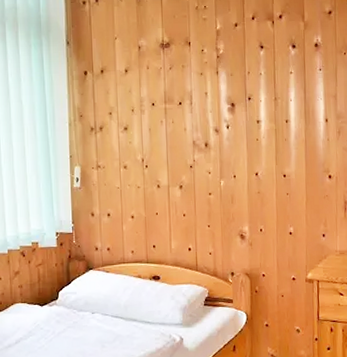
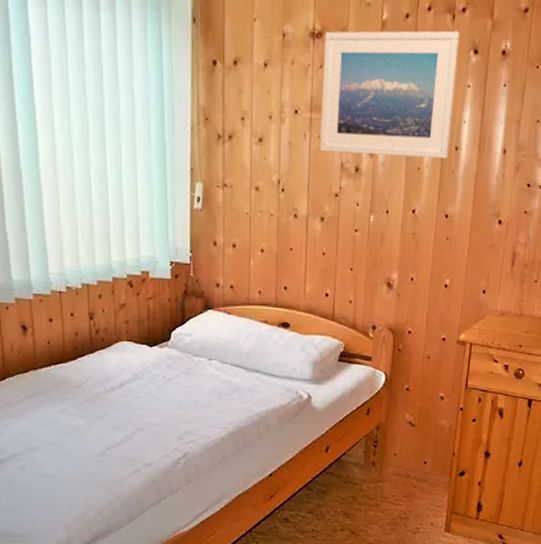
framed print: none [172,32,281,133] -> present [320,30,460,159]

